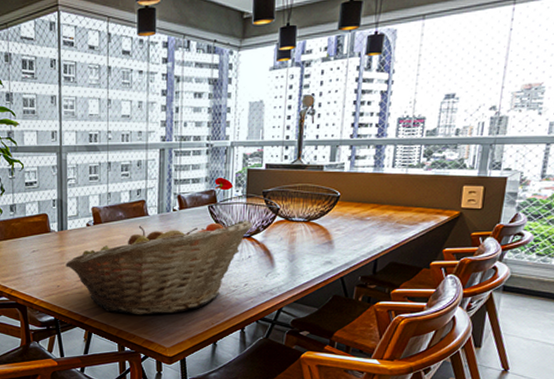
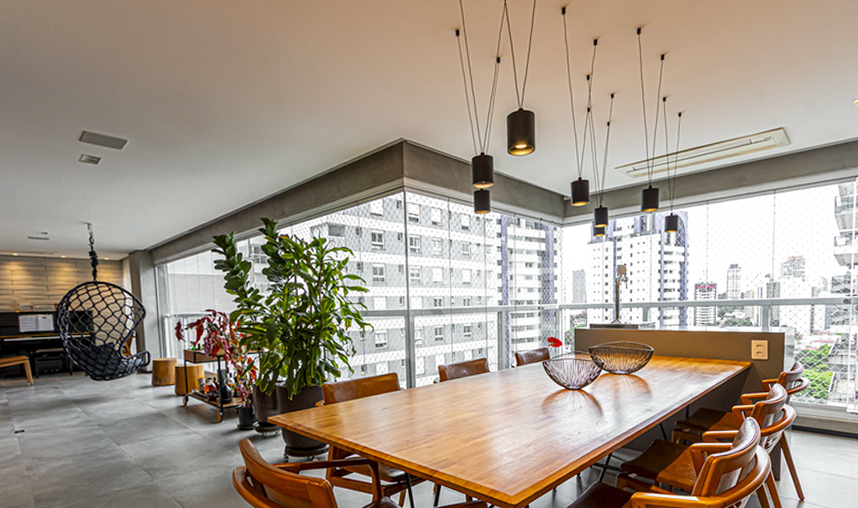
fruit basket: present [66,220,253,315] -> none [415,374,582,466]

